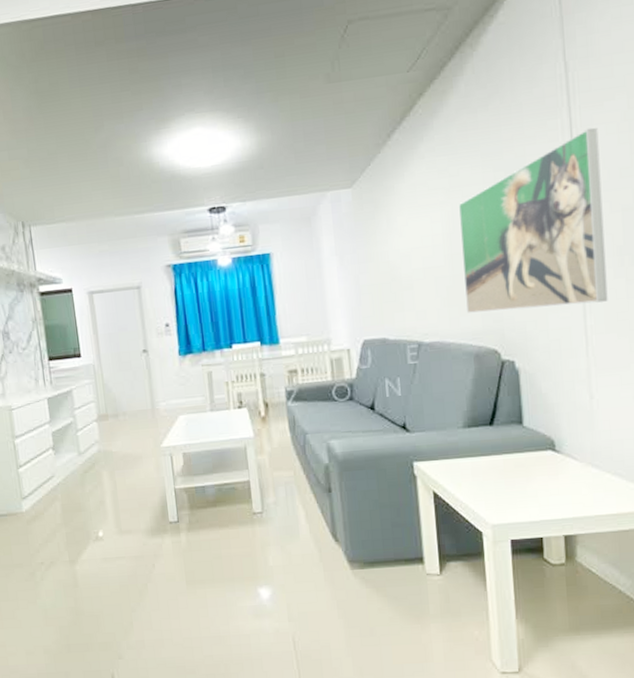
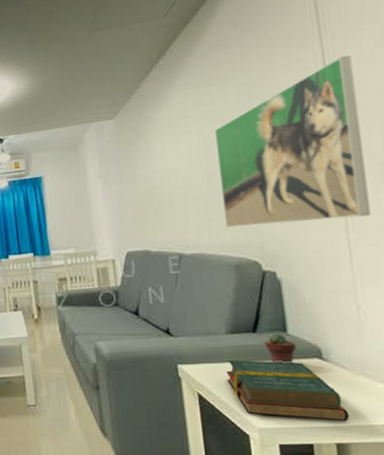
hardback book: none [462,454,578,514] -> present [226,360,349,422]
potted succulent: none [501,425,532,457] -> present [265,333,297,363]

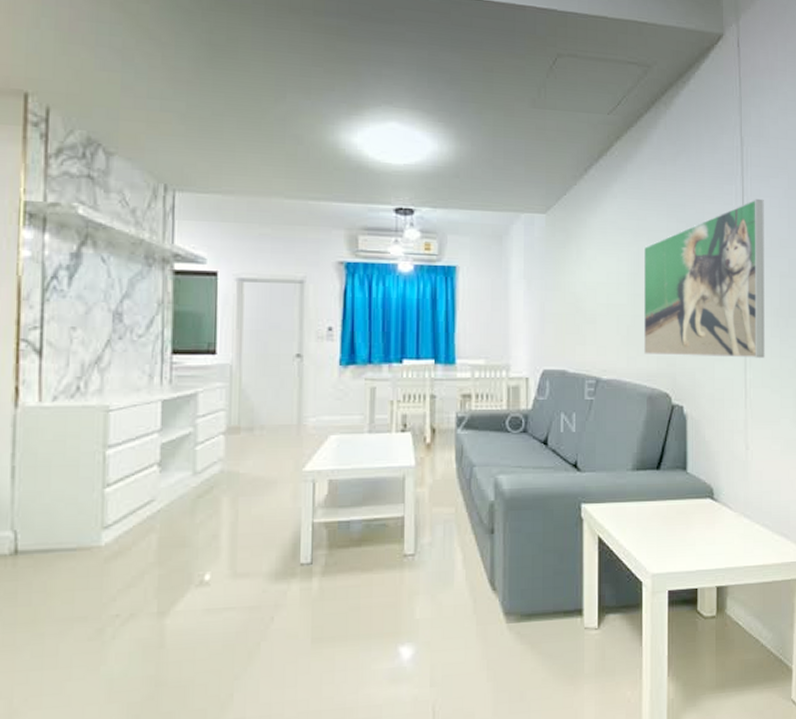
hardback book: present [226,360,349,422] -> none [628,499,730,564]
potted succulent: present [265,333,297,363] -> none [666,471,693,503]

